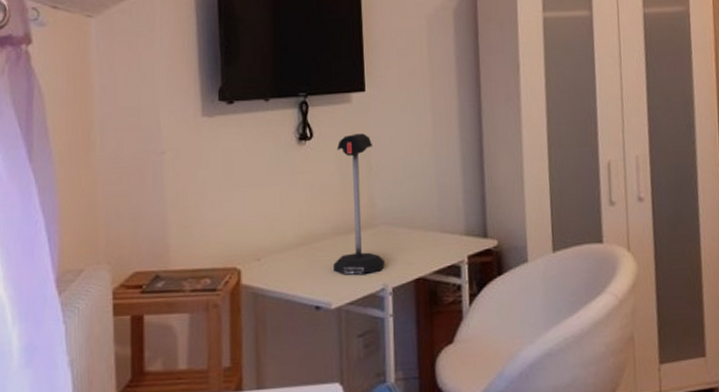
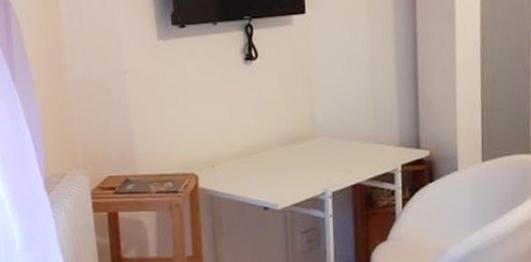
desk lamp: present [333,133,385,275] -> none [279,53,325,180]

